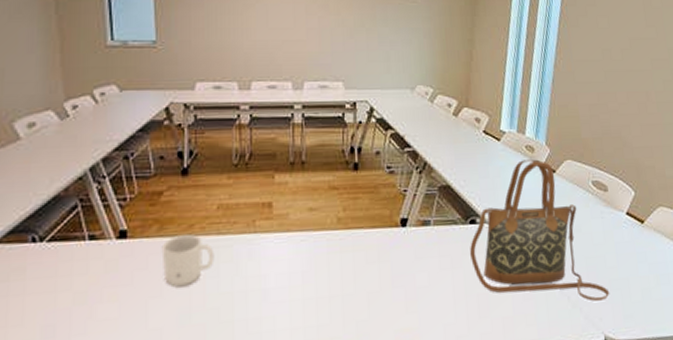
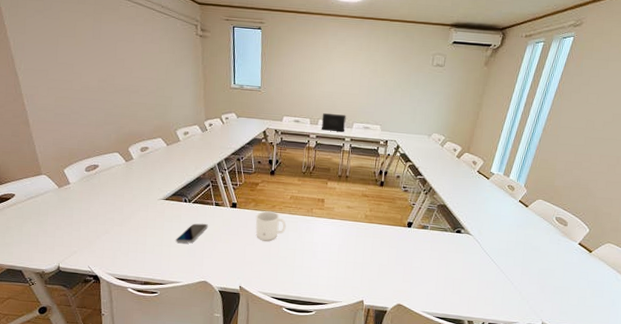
smartphone: none [16,275,77,317] -> present [175,223,208,243]
laptop: none [255,71,293,97] -> present [321,113,346,132]
handbag: present [470,159,610,302] -> none [453,195,553,300]

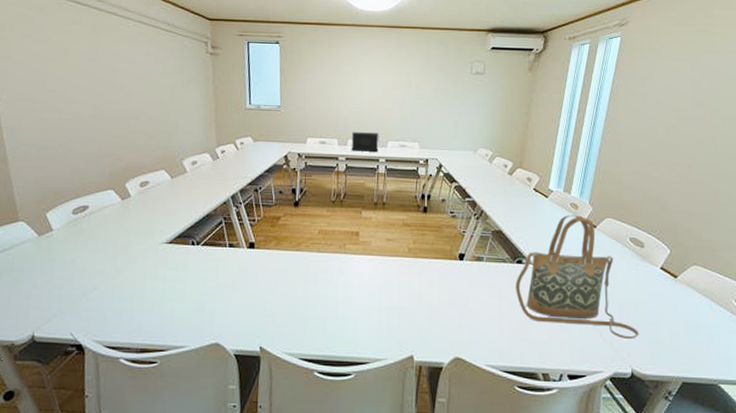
smartphone: present [175,223,208,243] -> none [180,270,220,296]
mug: present [255,211,286,241] -> none [277,250,315,288]
handbag: none [453,195,553,300] -> present [516,215,640,340]

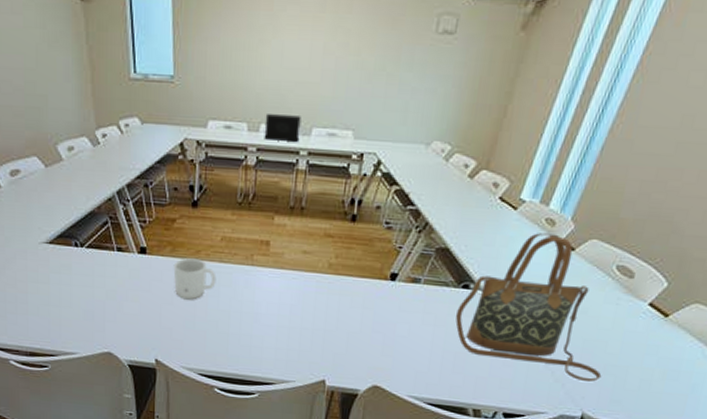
mug: none [277,250,315,288] -> present [173,258,216,300]

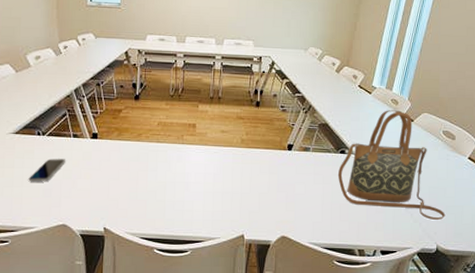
smartphone: none [67,275,109,302] -> present [28,159,65,182]
mug: present [173,258,216,300] -> none [119,140,155,175]
laptop: present [264,114,301,142] -> none [189,30,216,49]

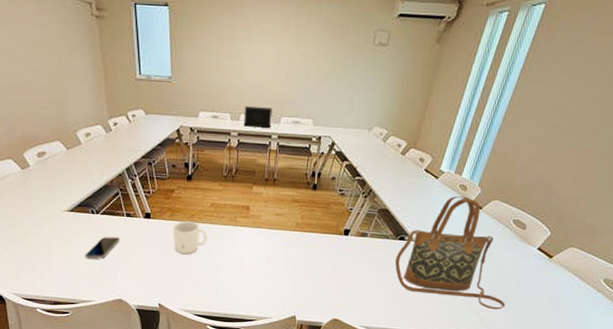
mug: none [119,140,155,175] -> present [172,221,207,255]
laptop: none [189,30,216,49] -> present [243,107,272,128]

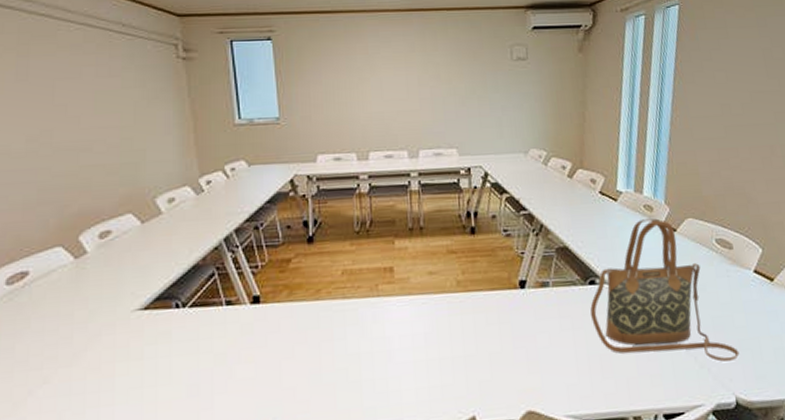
smartphone: present [85,237,120,258] -> none [165,337,217,377]
mug: present [172,221,207,255] -> none [292,299,341,349]
laptop: present [243,107,272,128] -> none [373,141,409,167]

